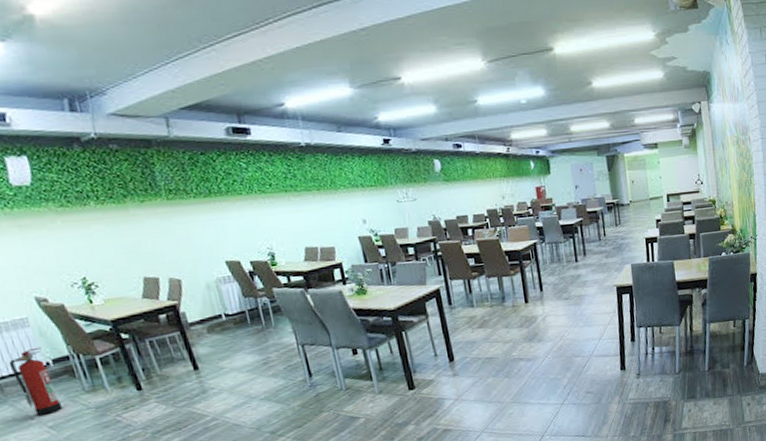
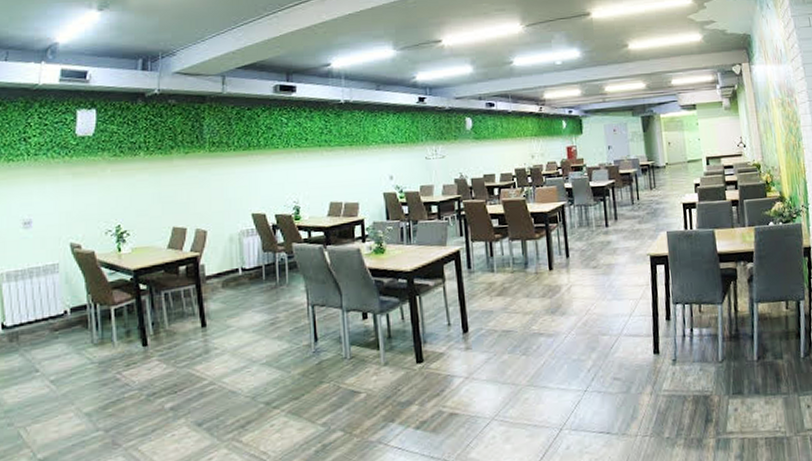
fire extinguisher: present [9,346,63,416] -> none [30,294,68,368]

